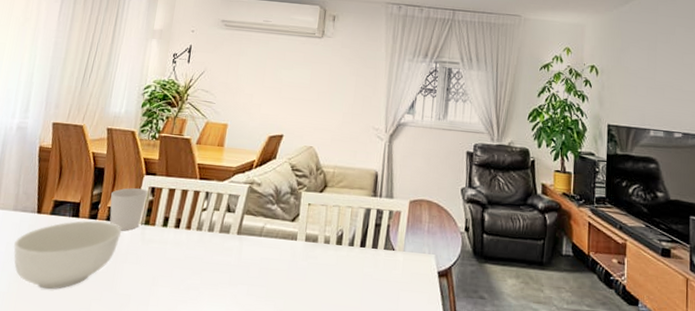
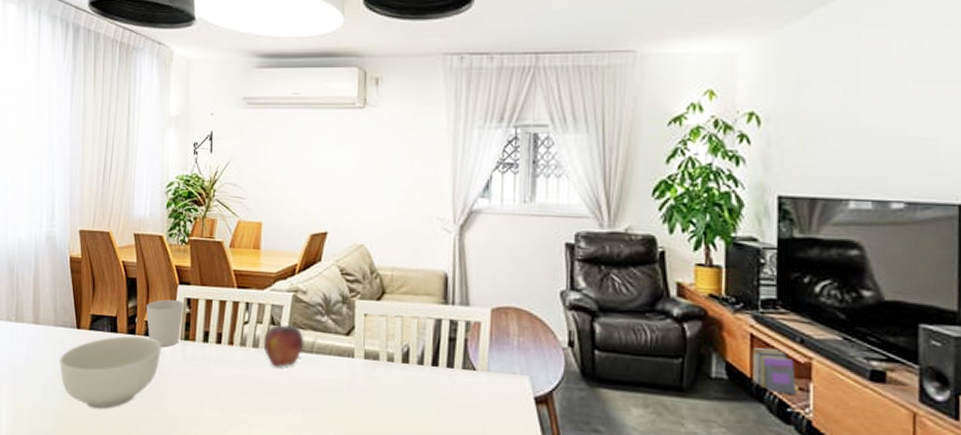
fruit: none [218,210,255,249] -> present [263,323,304,367]
books: none [589,232,617,267] -> present [751,348,797,395]

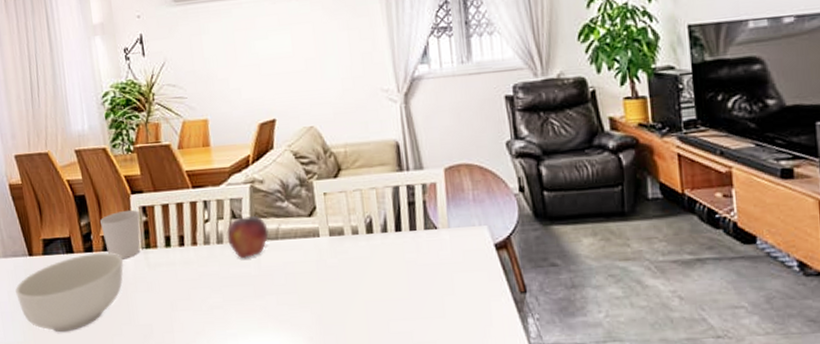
books: present [751,348,797,395] -> none [680,164,723,203]

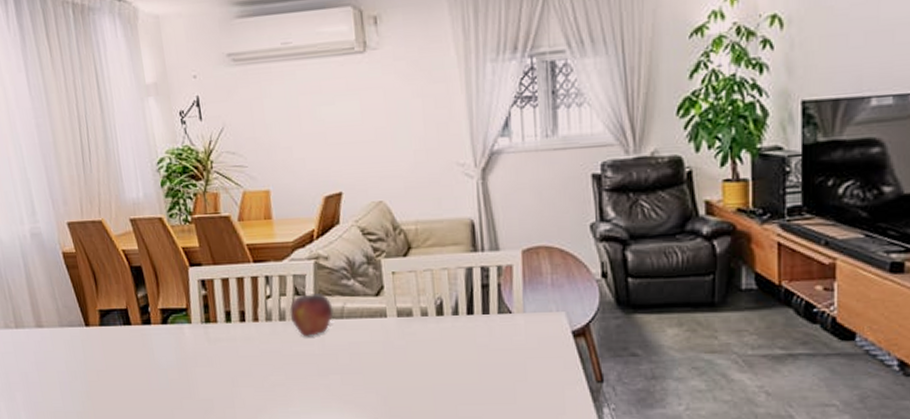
bowl: present [15,252,124,332] -> none [73,325,183,403]
dixie cup: present [99,210,141,259] -> none [157,283,200,333]

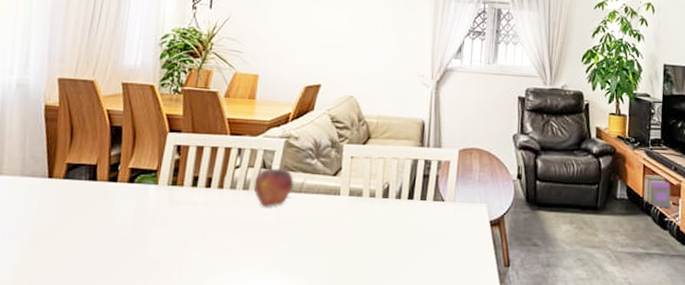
books: none [779,254,823,296] -> present [644,175,672,208]

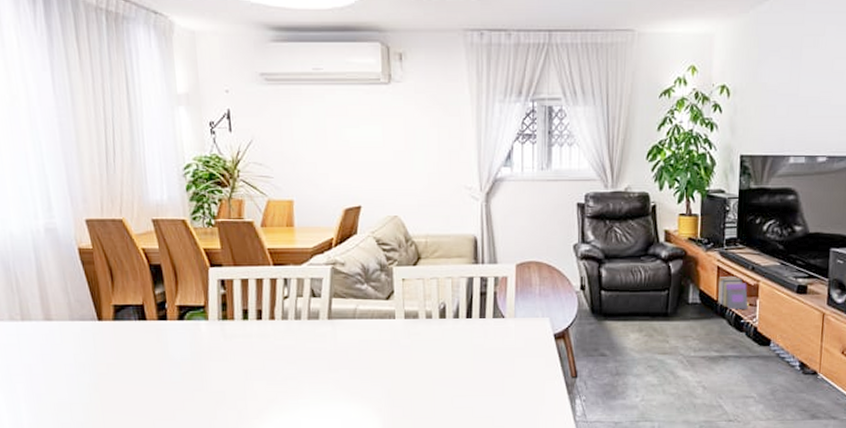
fruit: present [253,166,294,207] -> none [305,295,347,335]

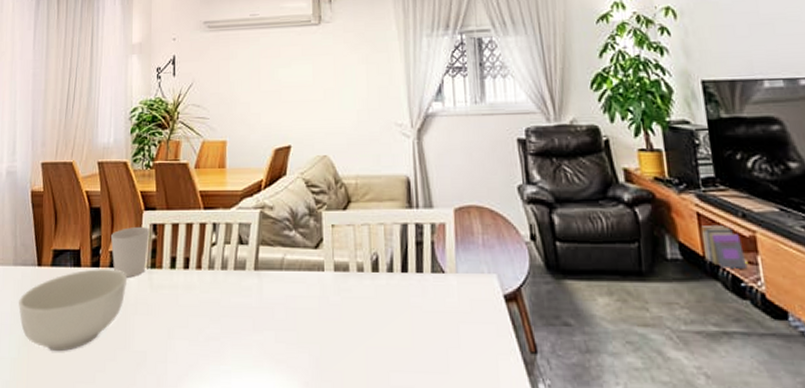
bowl: none [82,320,199,395] -> present [19,268,128,351]
dixie cup: none [175,283,218,329] -> present [110,227,150,278]

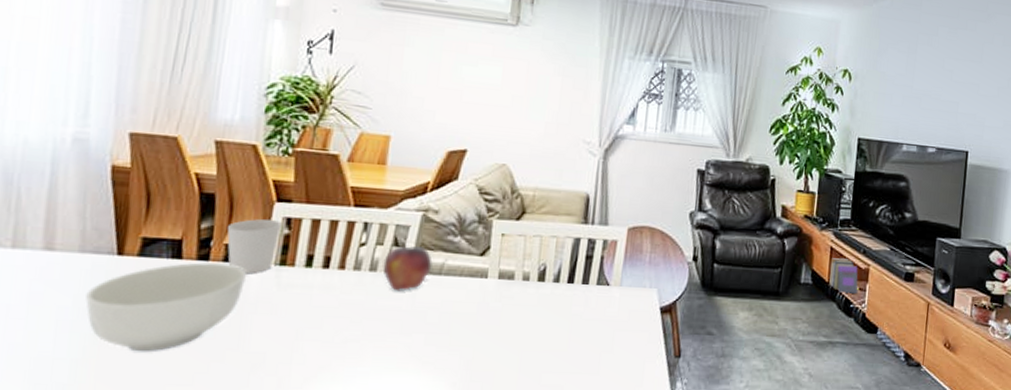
fruit: none [232,242,274,288] -> present [382,244,433,292]

